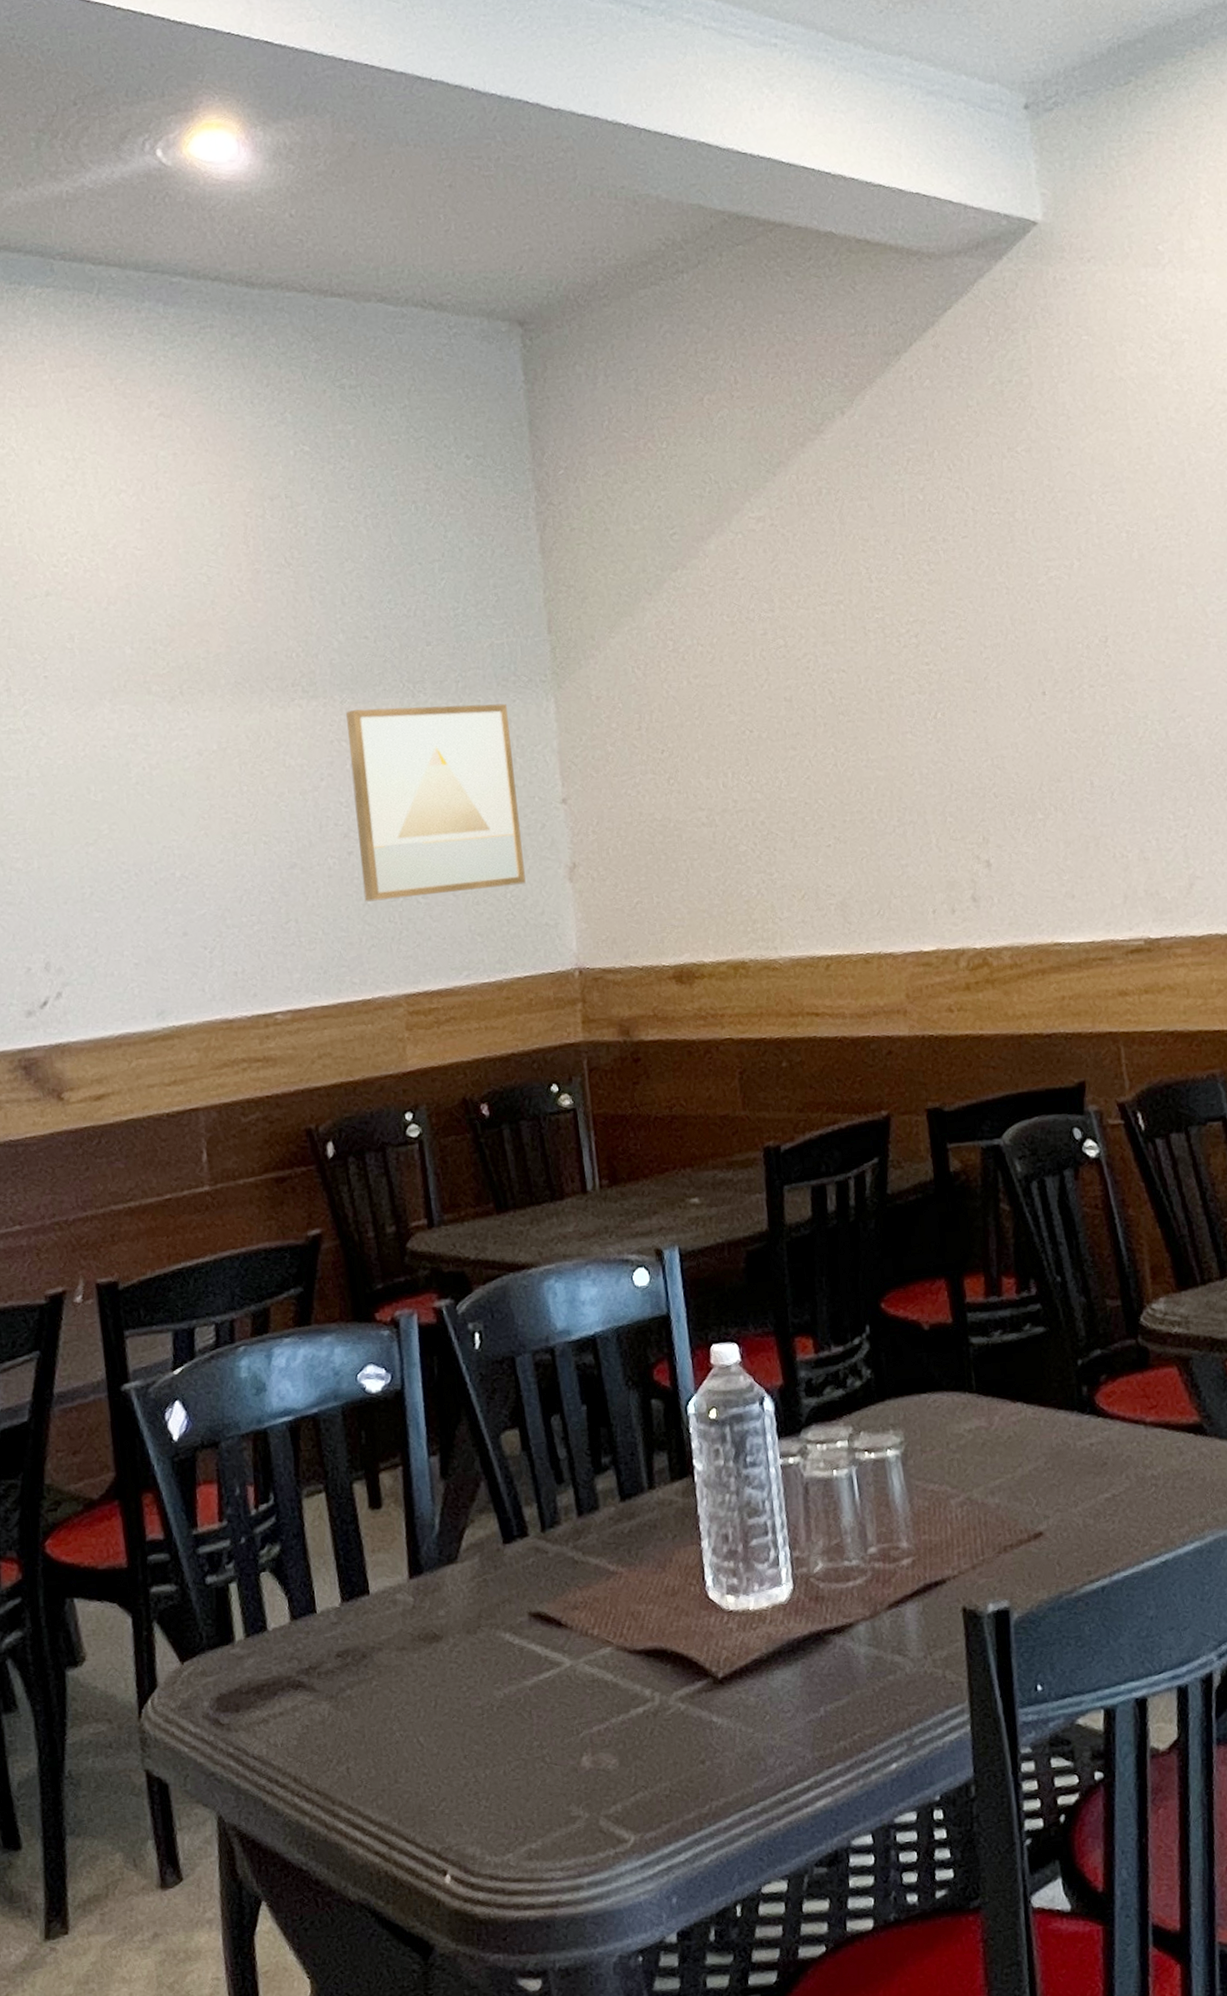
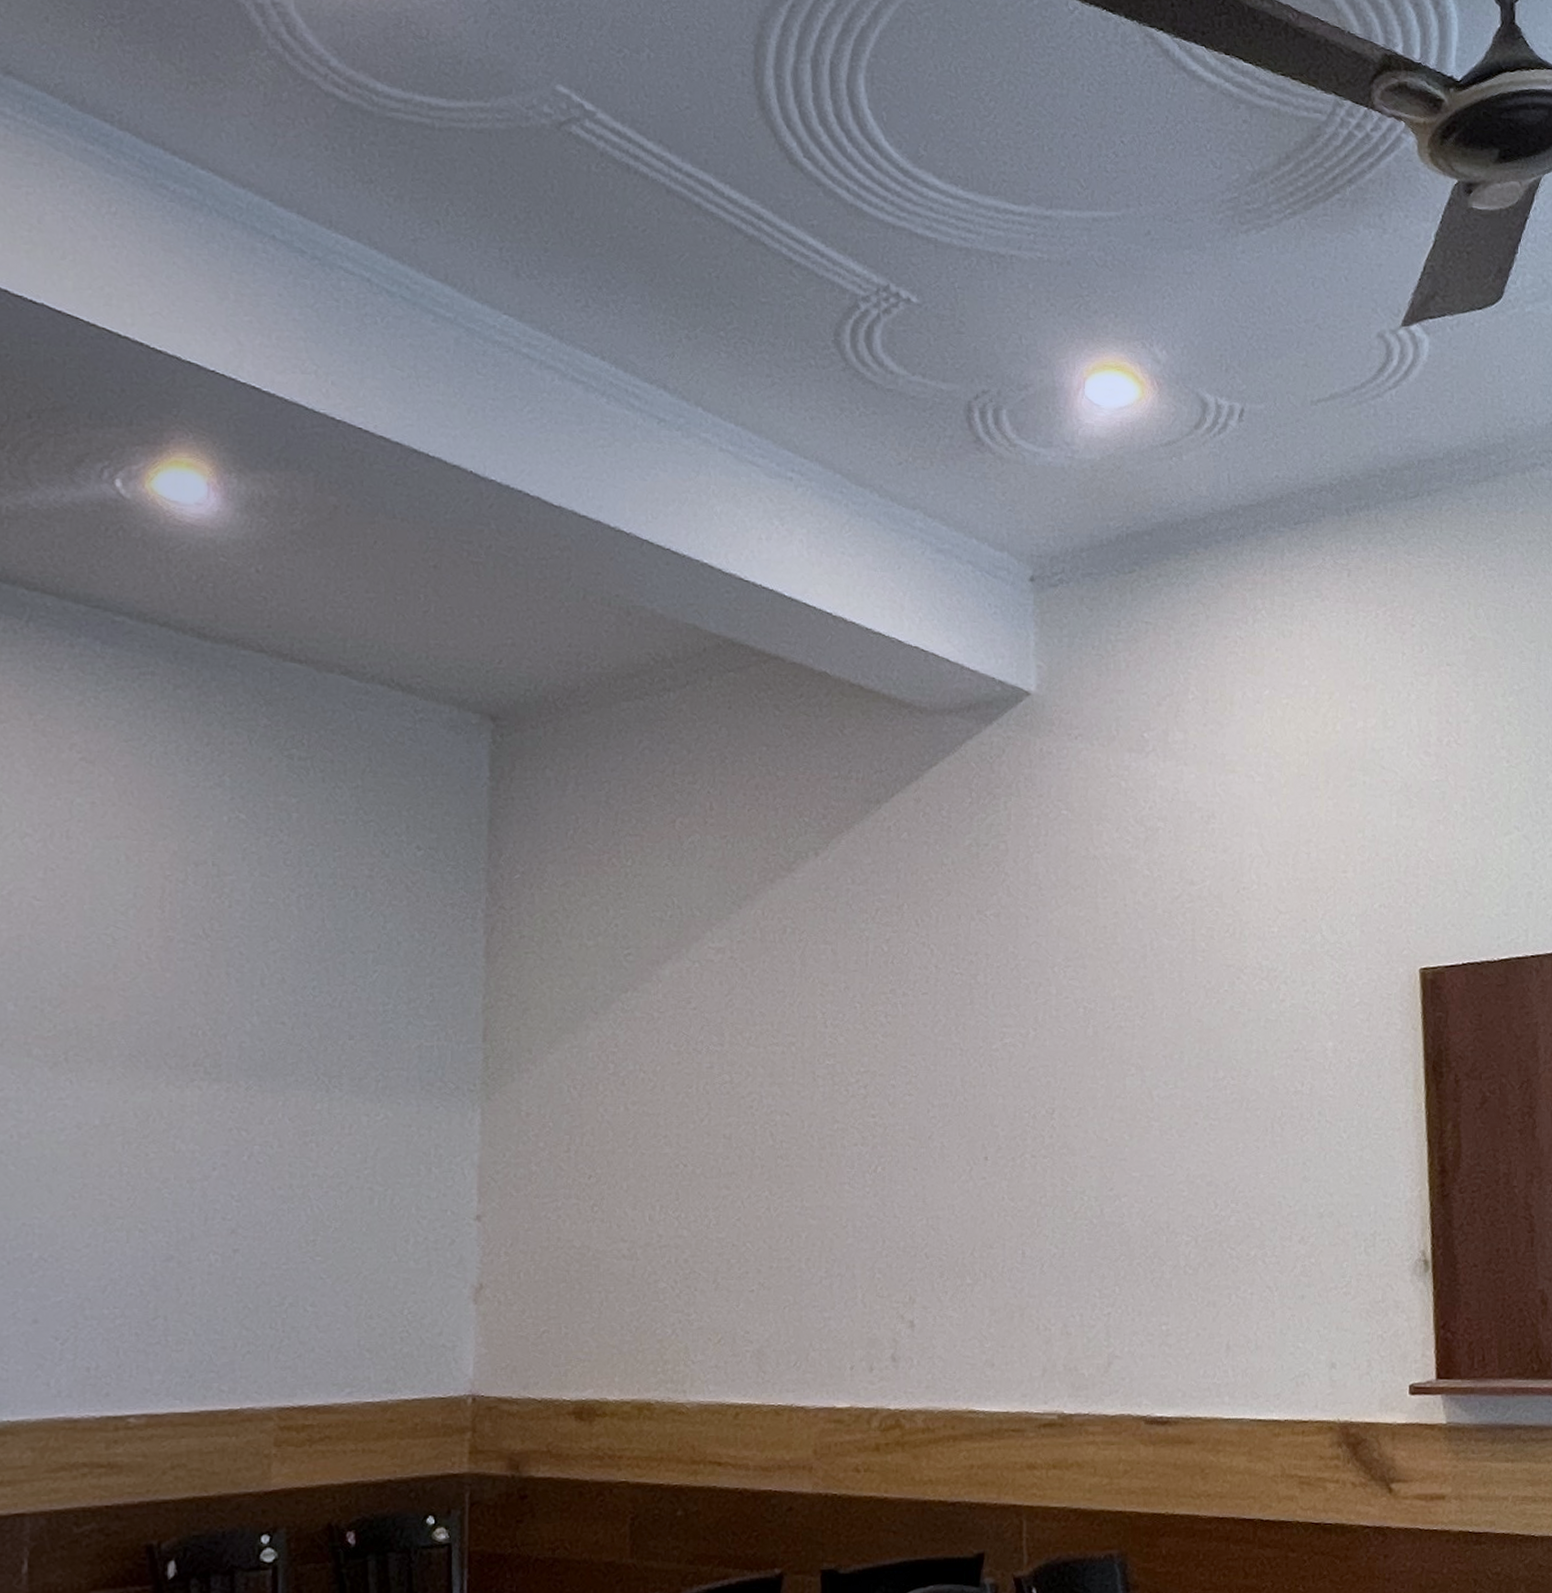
wall art: present [346,703,526,902] -> none [245,1099,430,1305]

